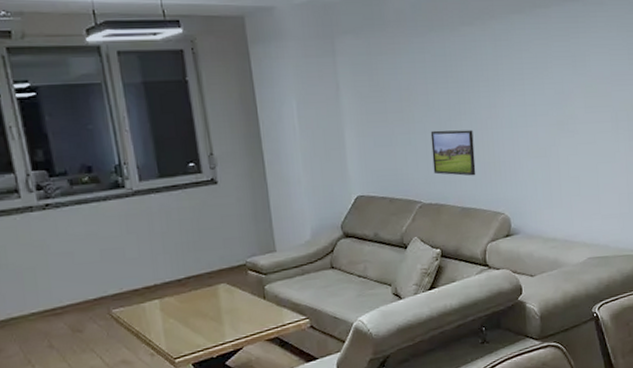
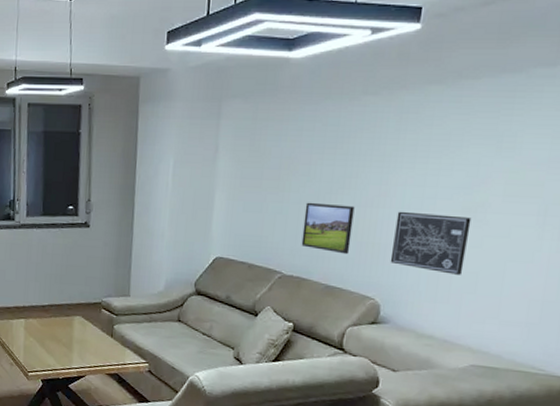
wall art: none [508,129,568,181] -> present [390,211,472,275]

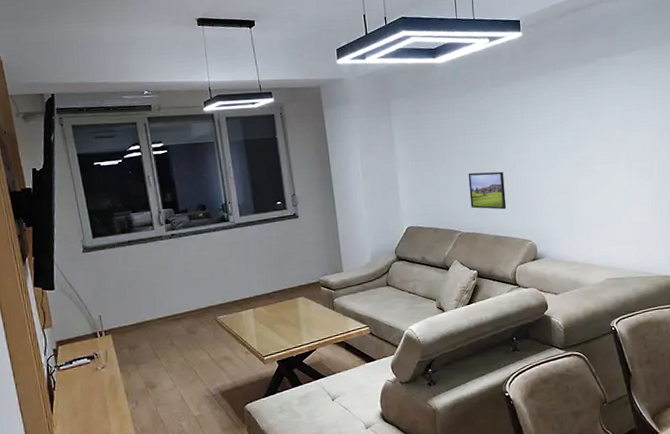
wall art: present [390,211,472,275] -> none [534,169,586,213]

